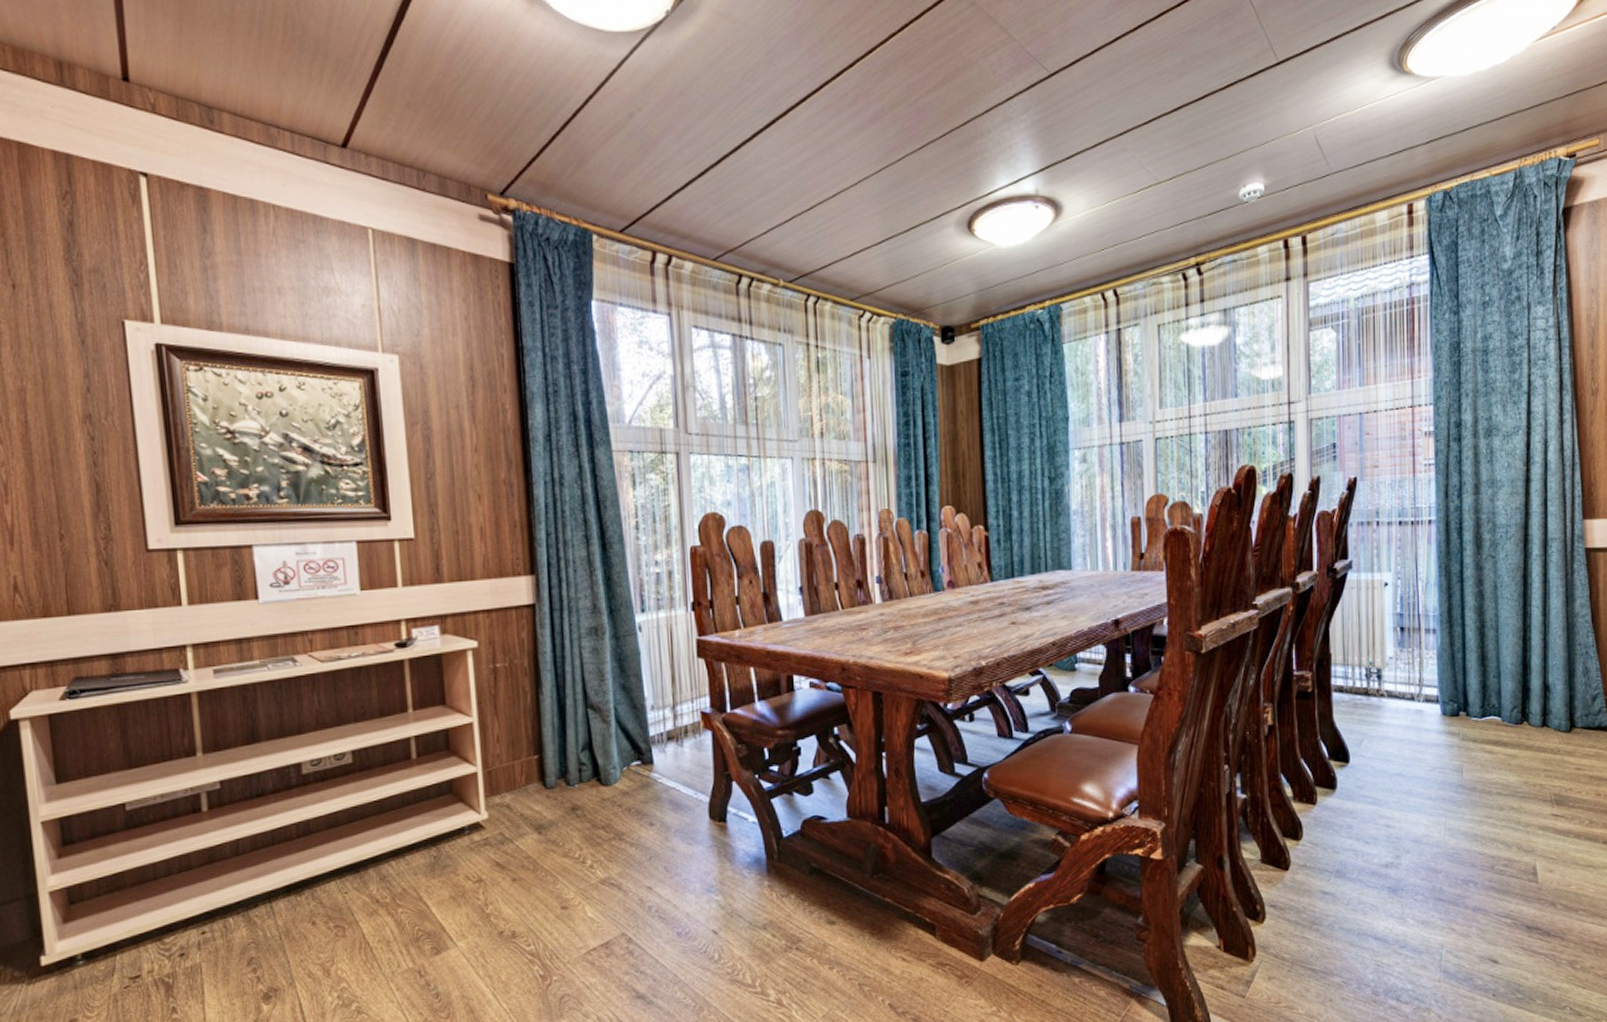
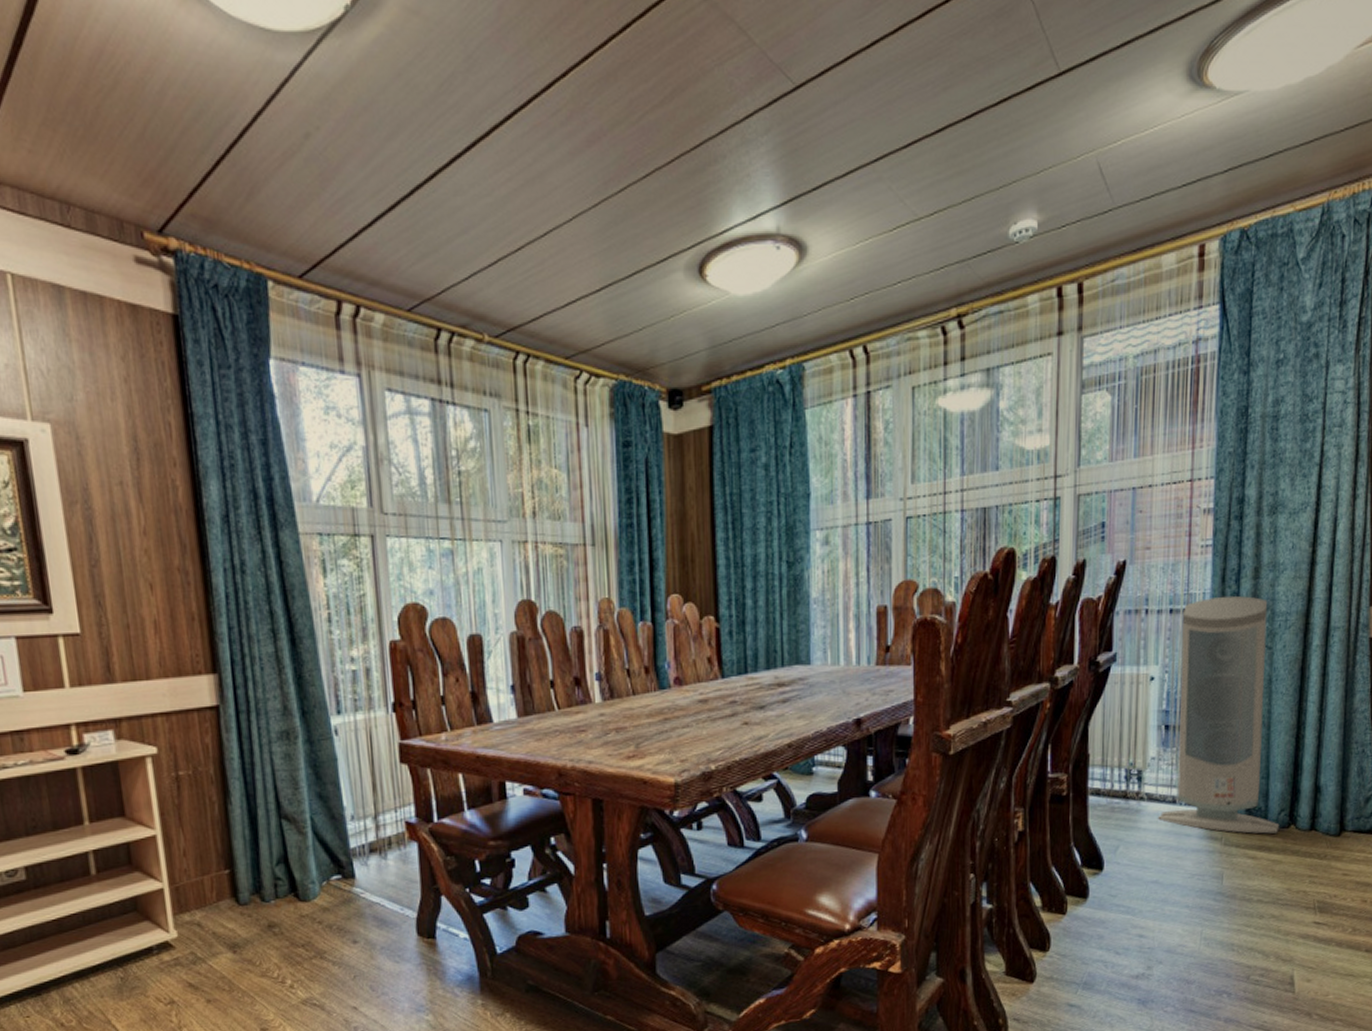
air purifier: none [1398,509,1513,730] -> present [1158,595,1280,834]

